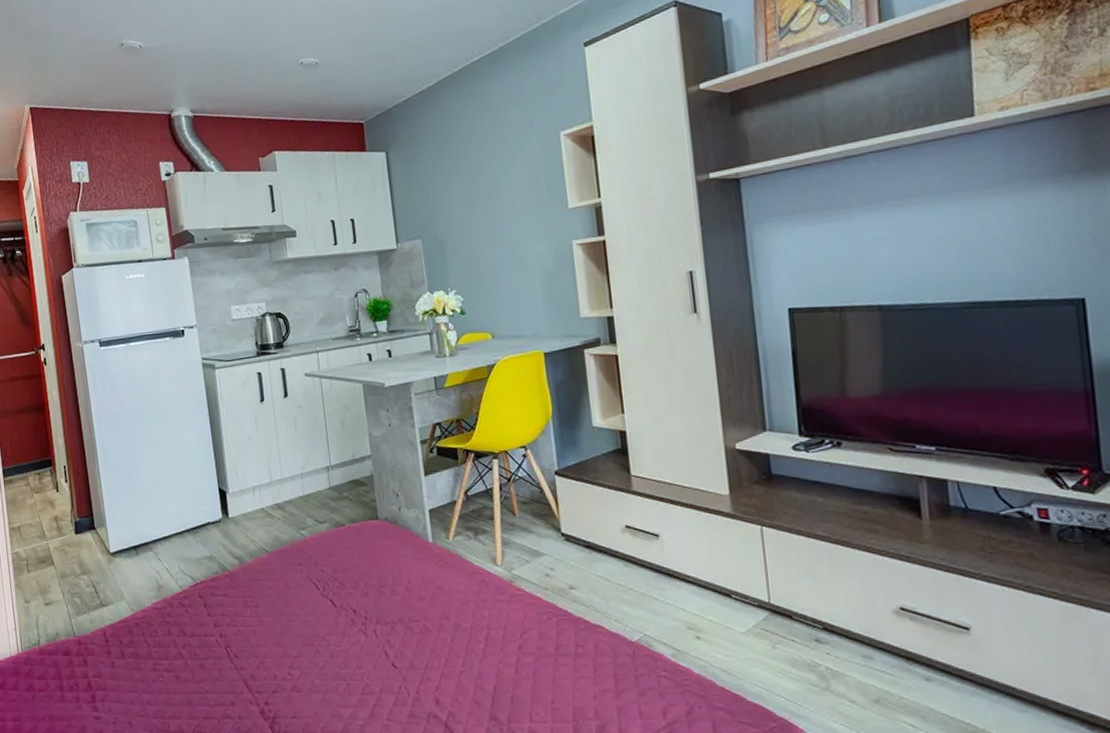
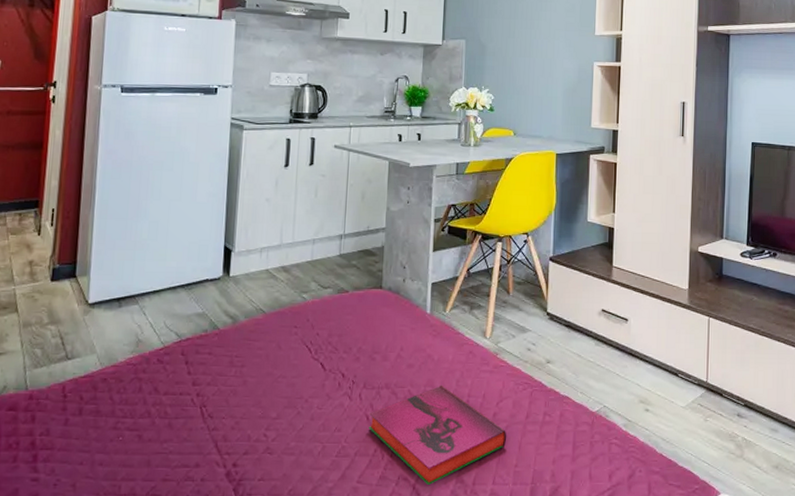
hardback book: none [387,617,538,724] -> present [368,385,507,486]

